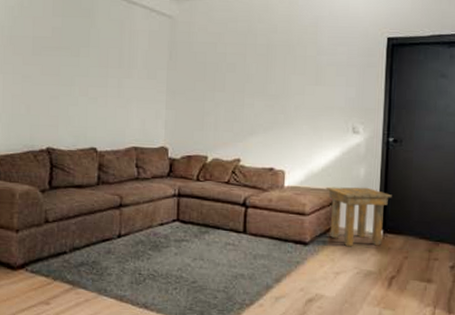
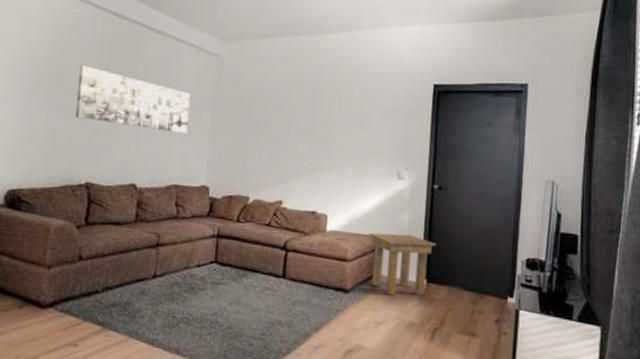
wall art: none [32,31,145,97] -> present [75,65,191,134]

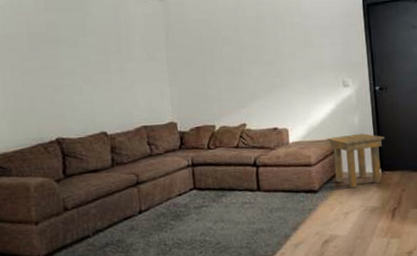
wall art: present [75,65,191,134] -> none [28,27,147,79]

